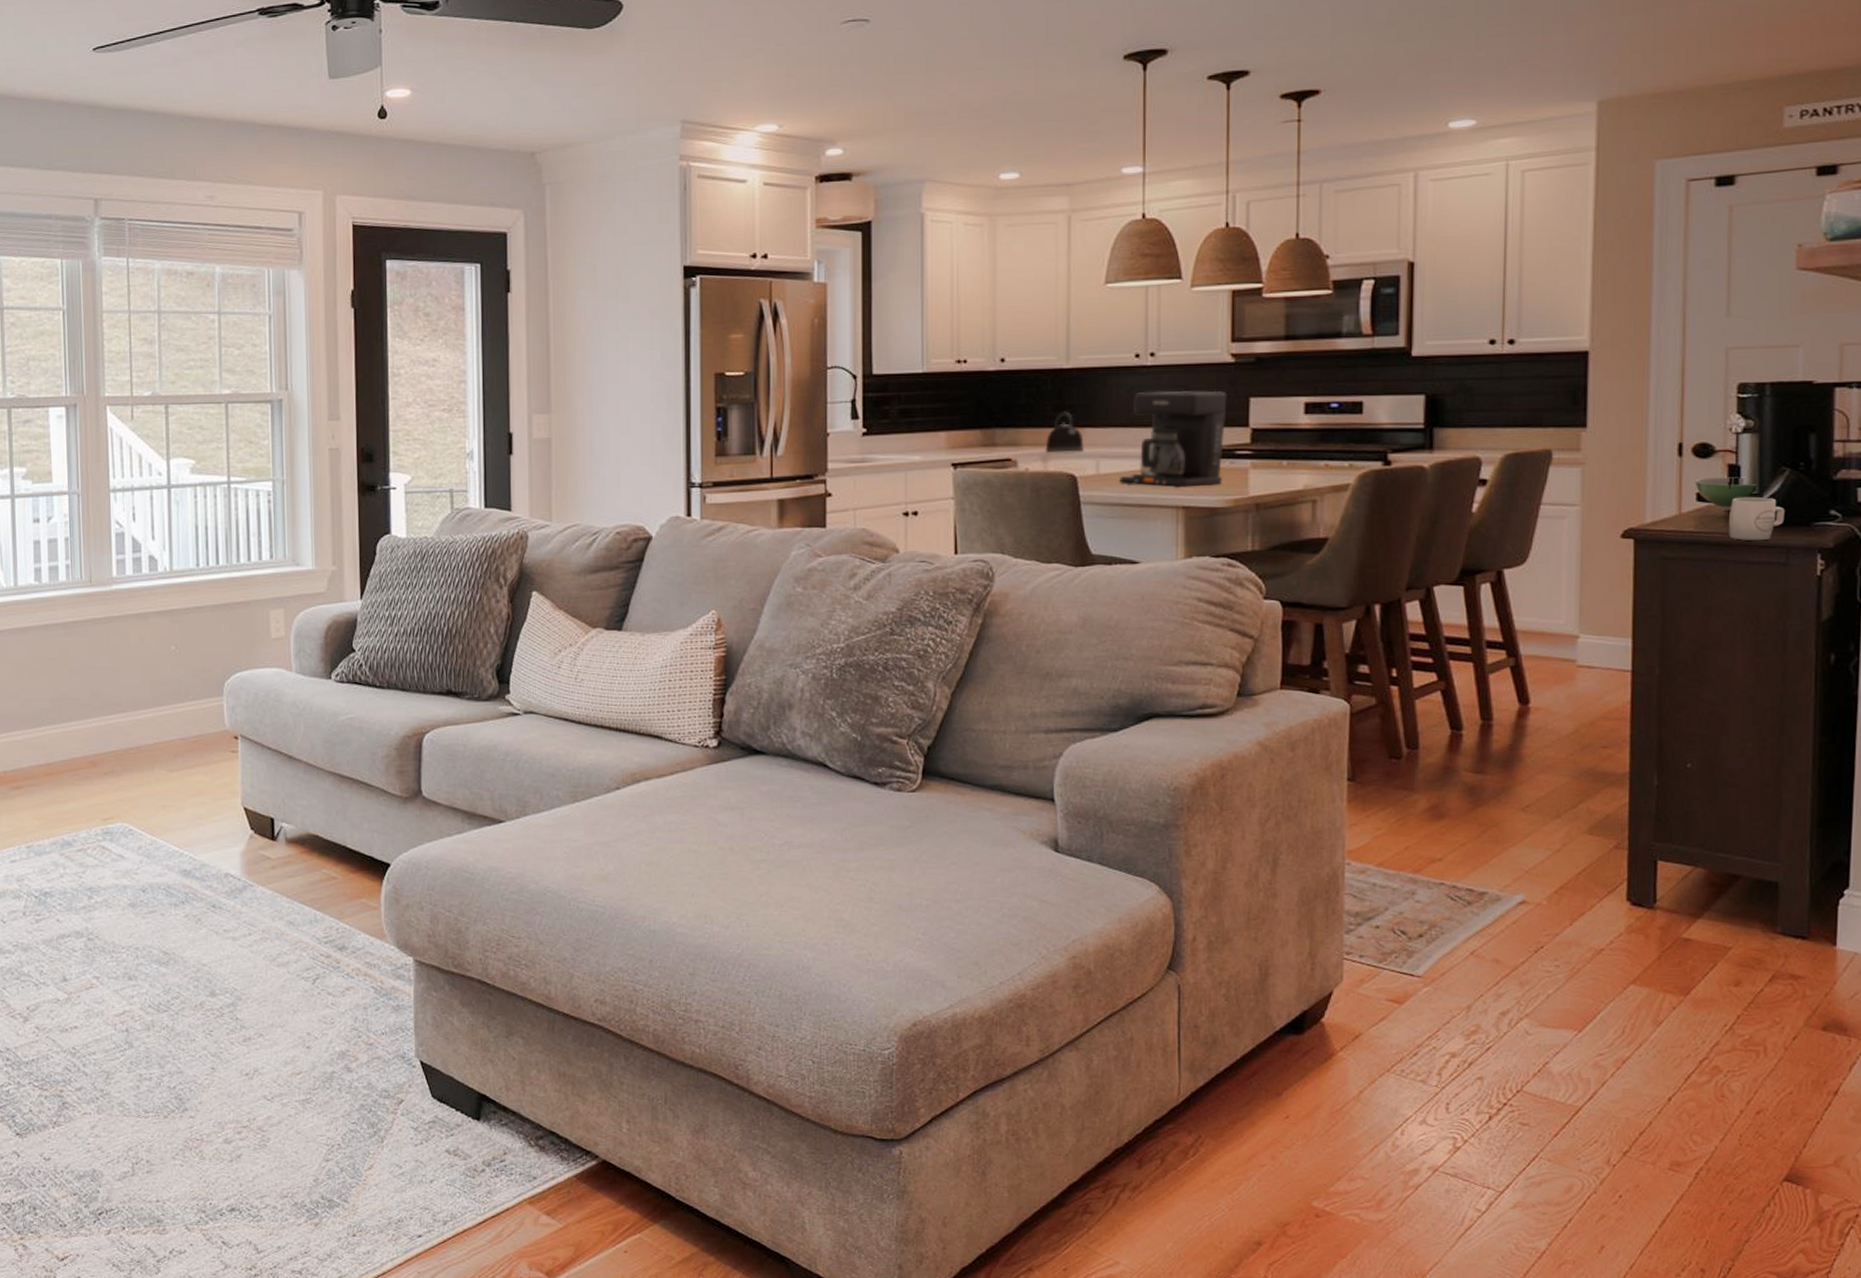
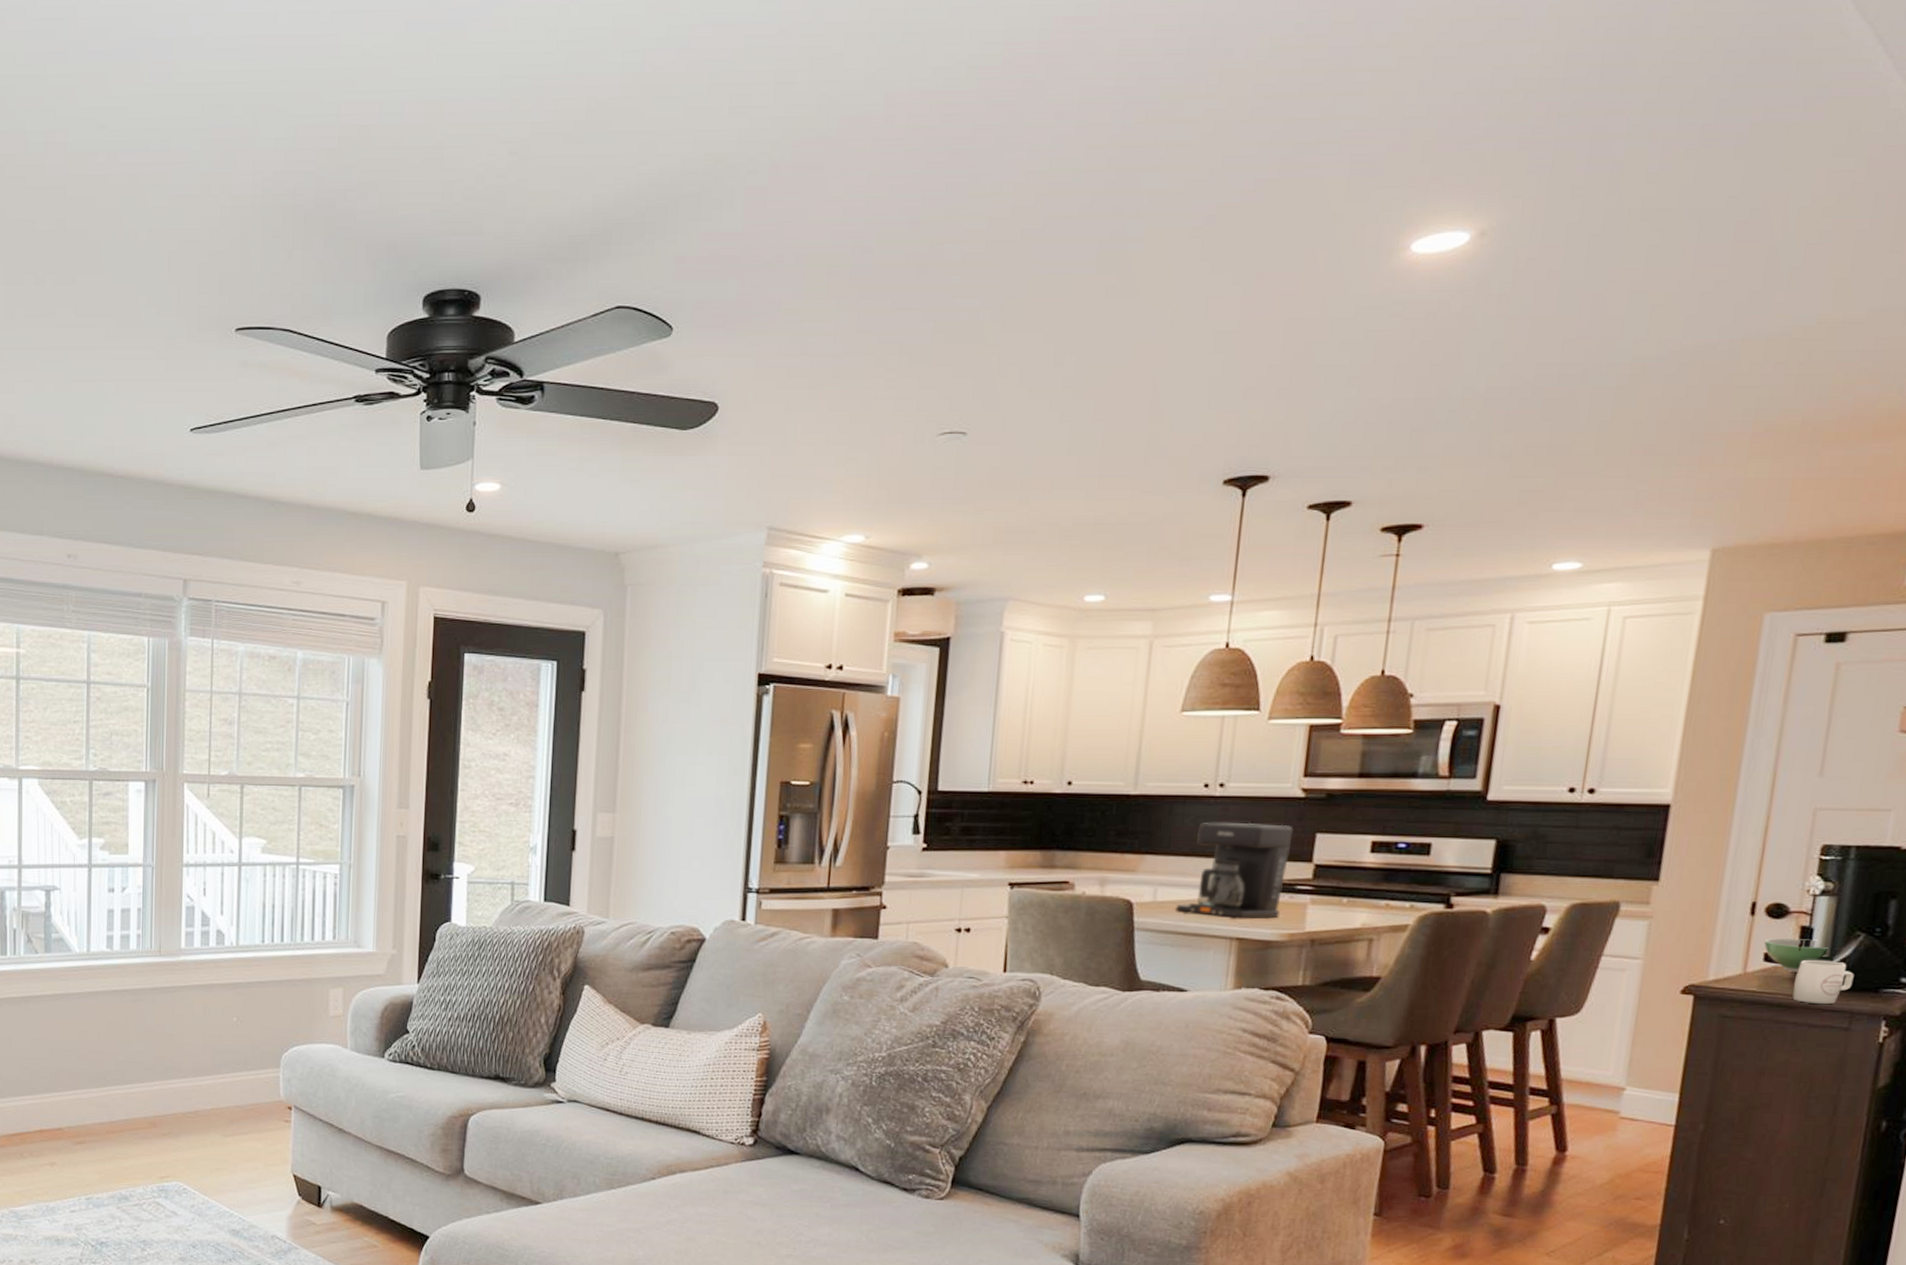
kettle: present [1045,411,1084,454] -> none [1103,837,1144,879]

